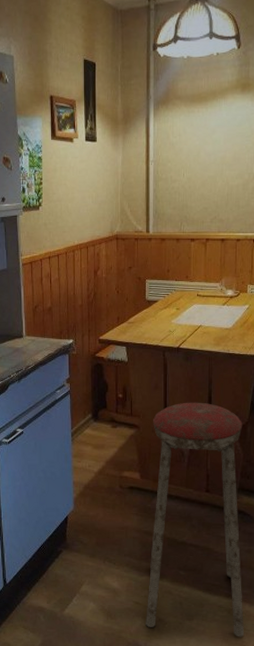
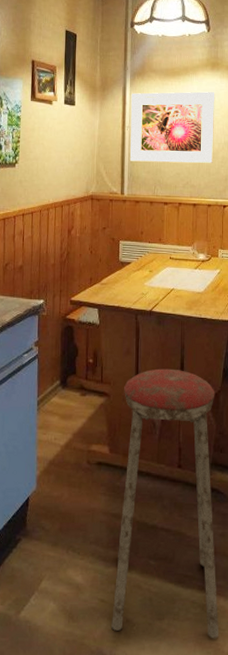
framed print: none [154,117,246,198] -> present [129,91,215,164]

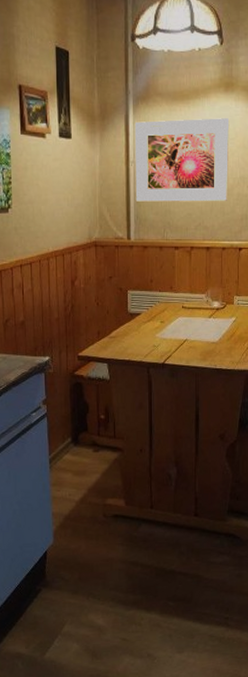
music stool: present [111,368,220,639] -> none [133,421,236,666]

